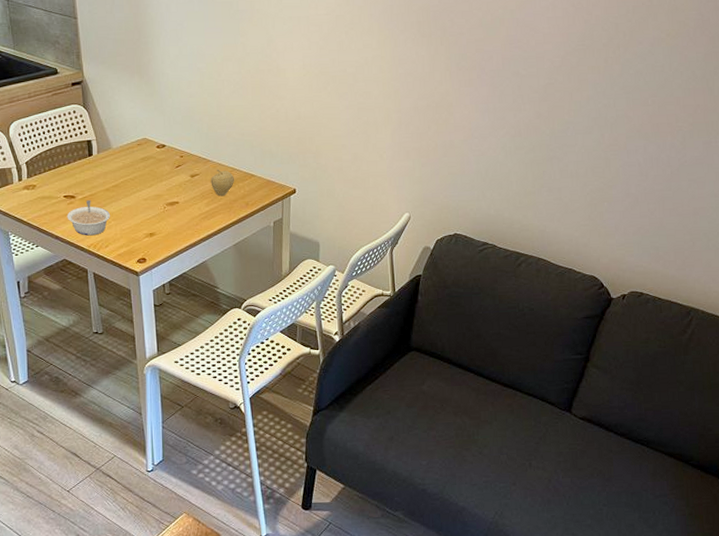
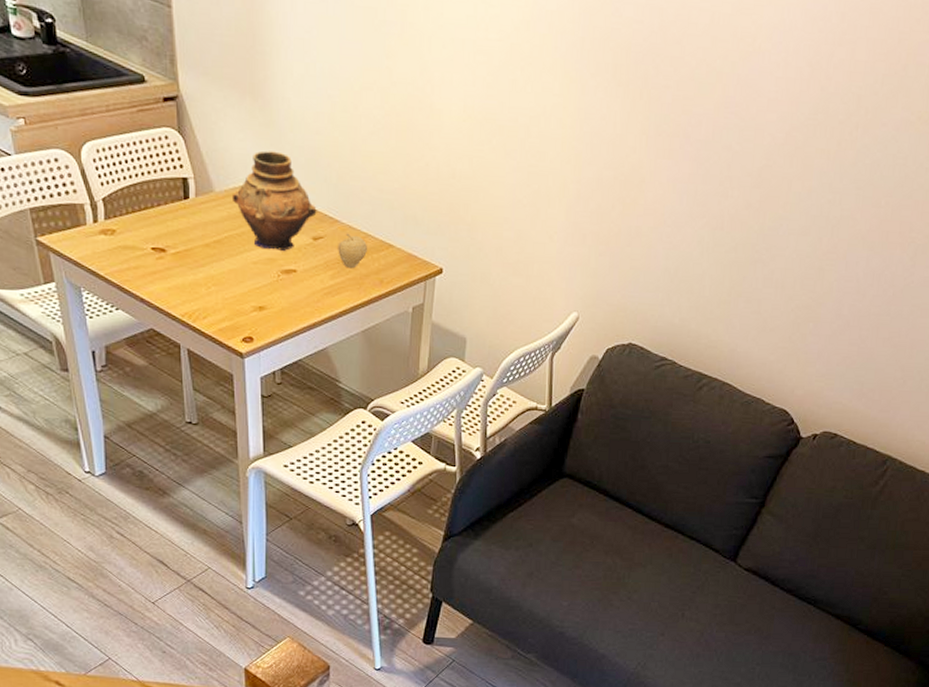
legume: present [67,200,111,236] -> none [155,256,211,303]
vase: none [125,113,193,188] -> present [231,151,317,251]

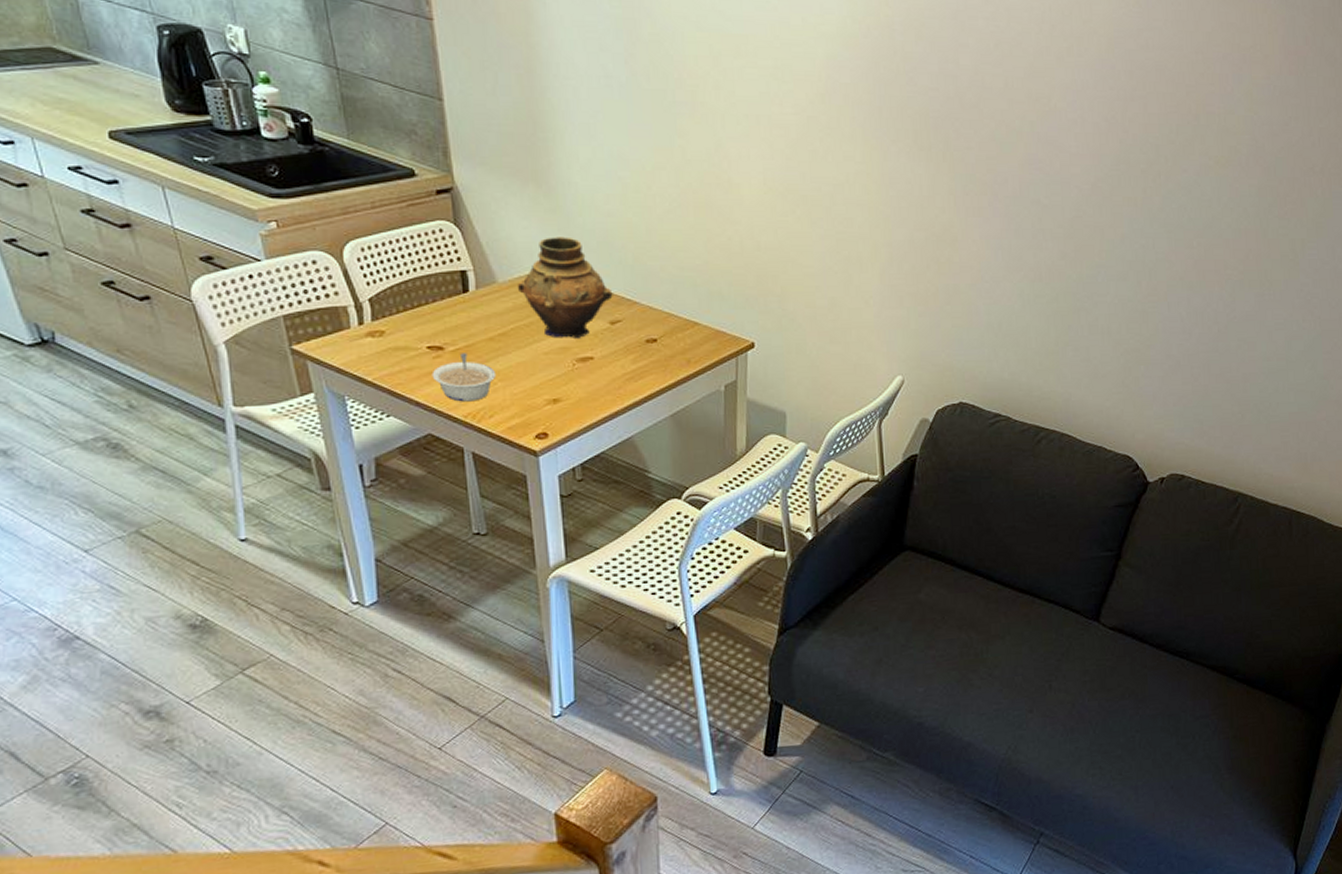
legume: none [155,256,211,303] -> present [431,353,497,402]
fruit: present [338,233,368,269] -> none [638,314,672,351]

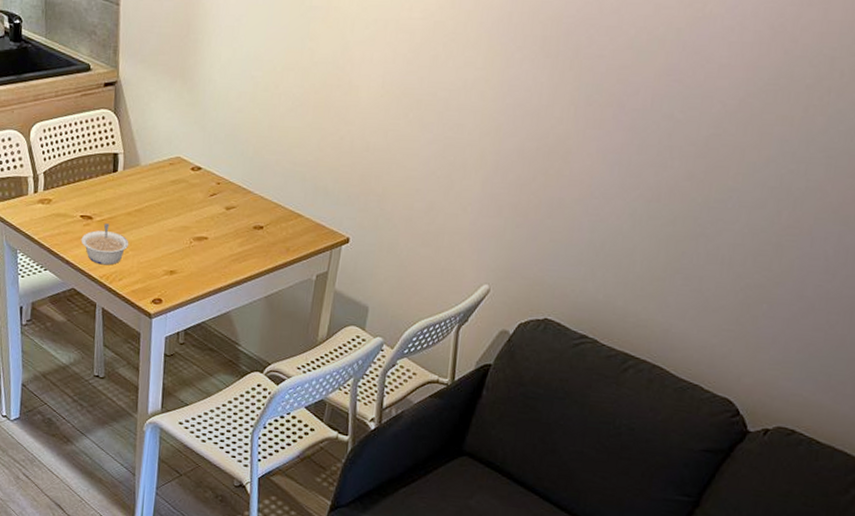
vase: present [517,237,613,338] -> none [155,128,232,220]

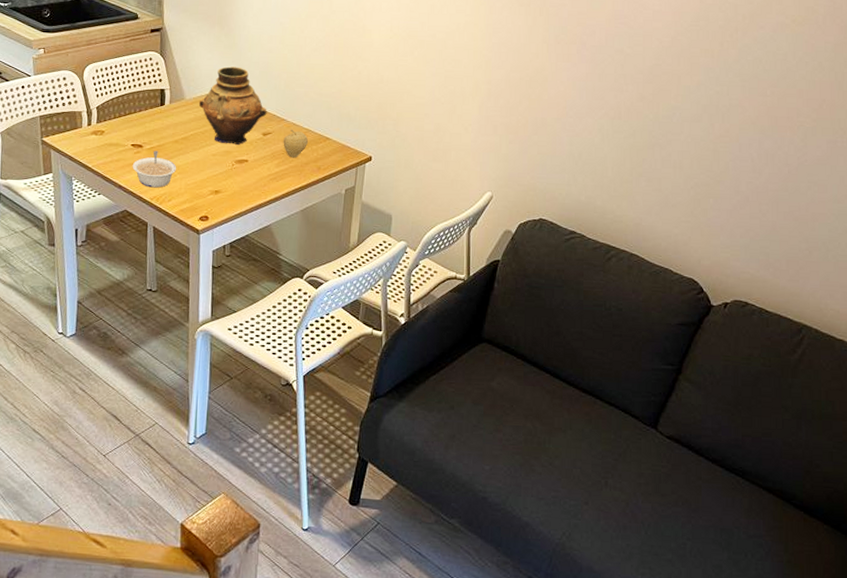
vase: none [155,128,232,220] -> present [198,66,267,145]
fruit: none [248,203,278,237] -> present [283,129,309,158]

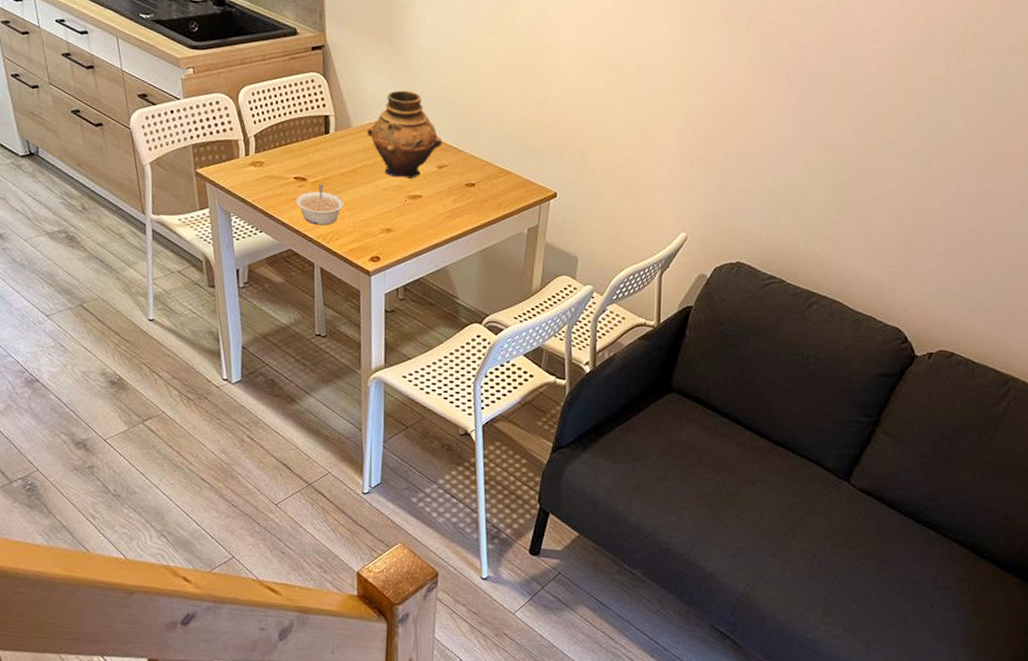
fruit: present [283,129,309,158] -> none [460,162,488,194]

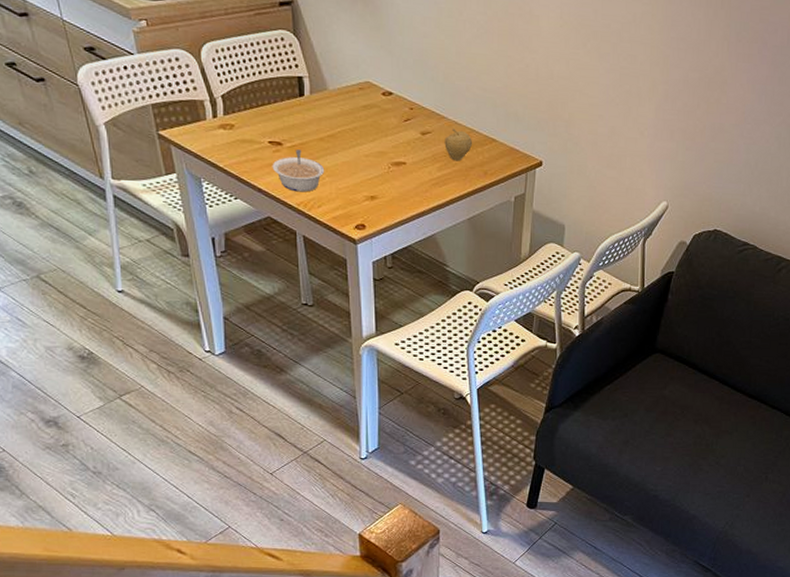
vase: present [367,90,443,178] -> none [344,52,425,145]
fruit: none [460,162,488,194] -> present [444,128,473,161]

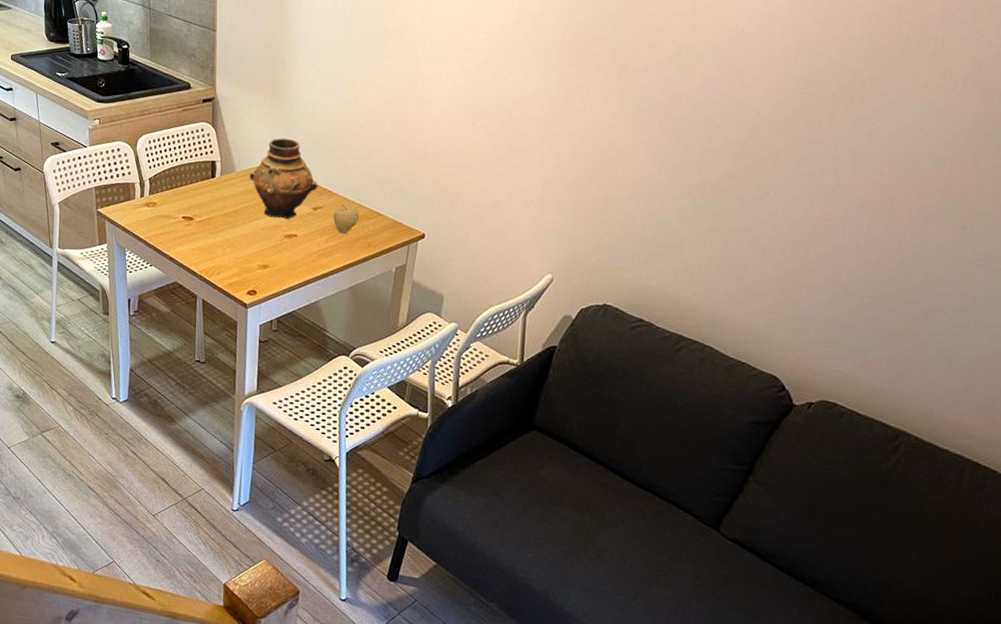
legume: present [272,149,325,192] -> none [183,223,227,261]
vase: none [344,52,425,145] -> present [249,138,318,219]

